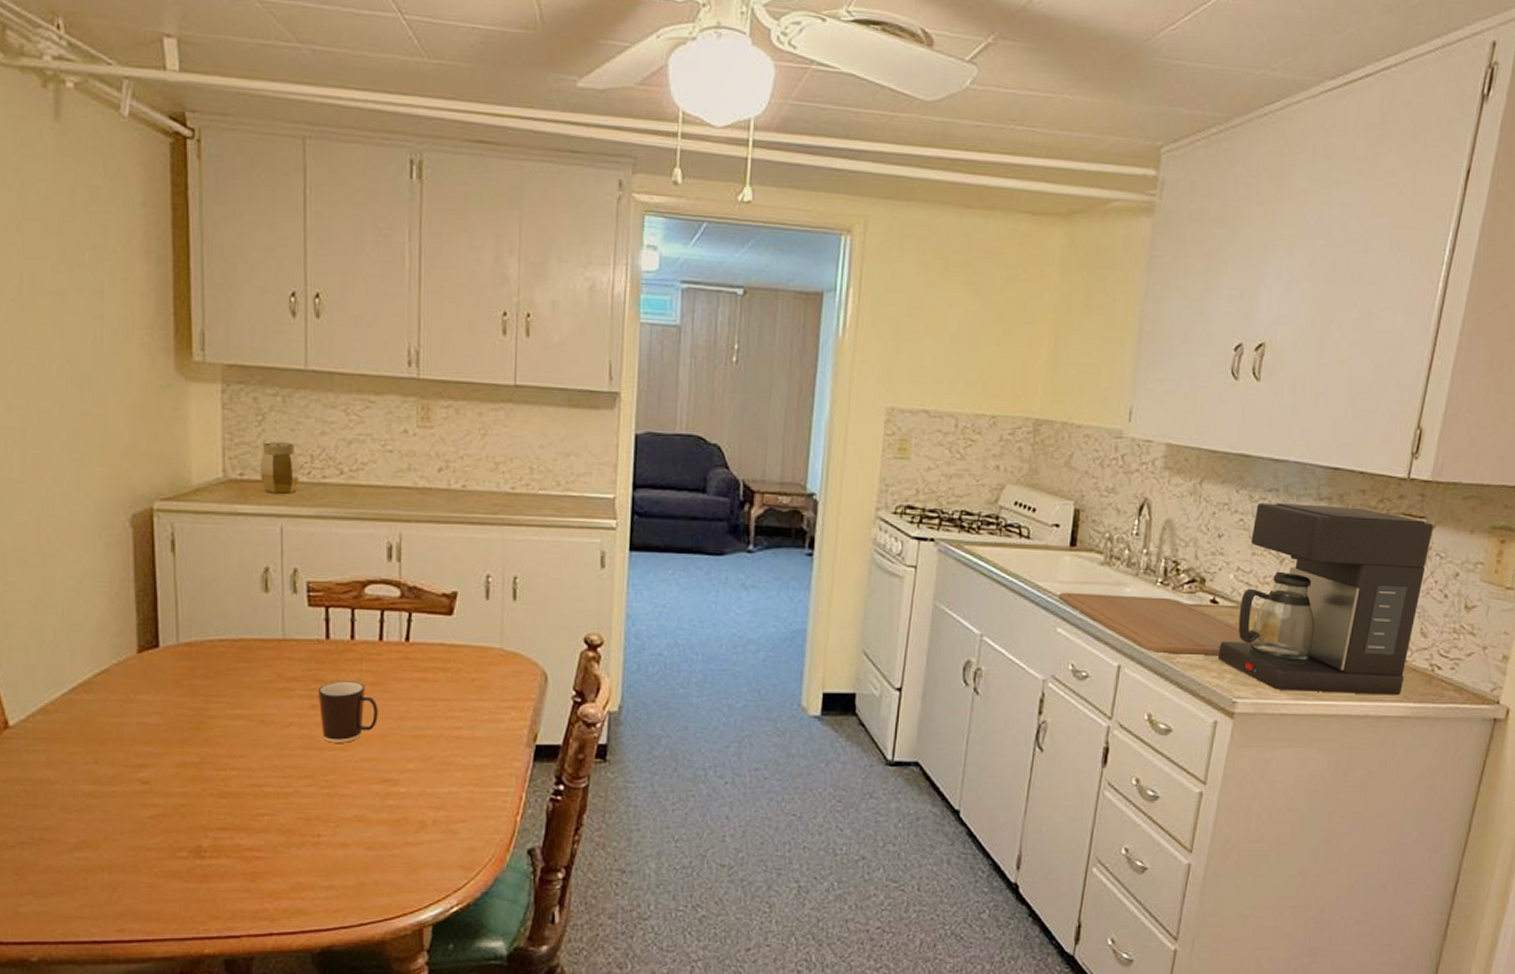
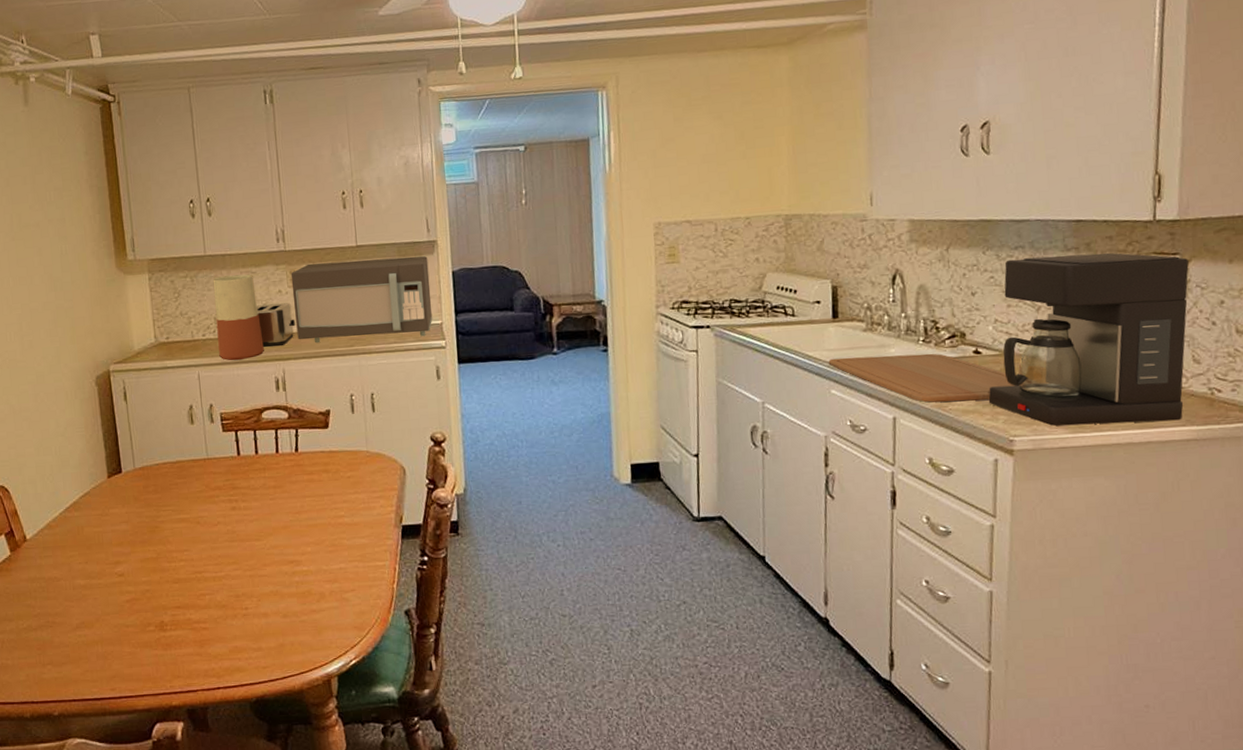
jar: present [260,442,299,495] -> none [179,310,208,351]
vase: none [313,401,376,515] -> present [212,274,264,360]
mug: present [318,681,378,743] -> none [235,486,281,535]
toaster: none [372,445,422,503] -> present [257,303,295,347]
microwave: none [422,400,606,512] -> present [291,256,433,343]

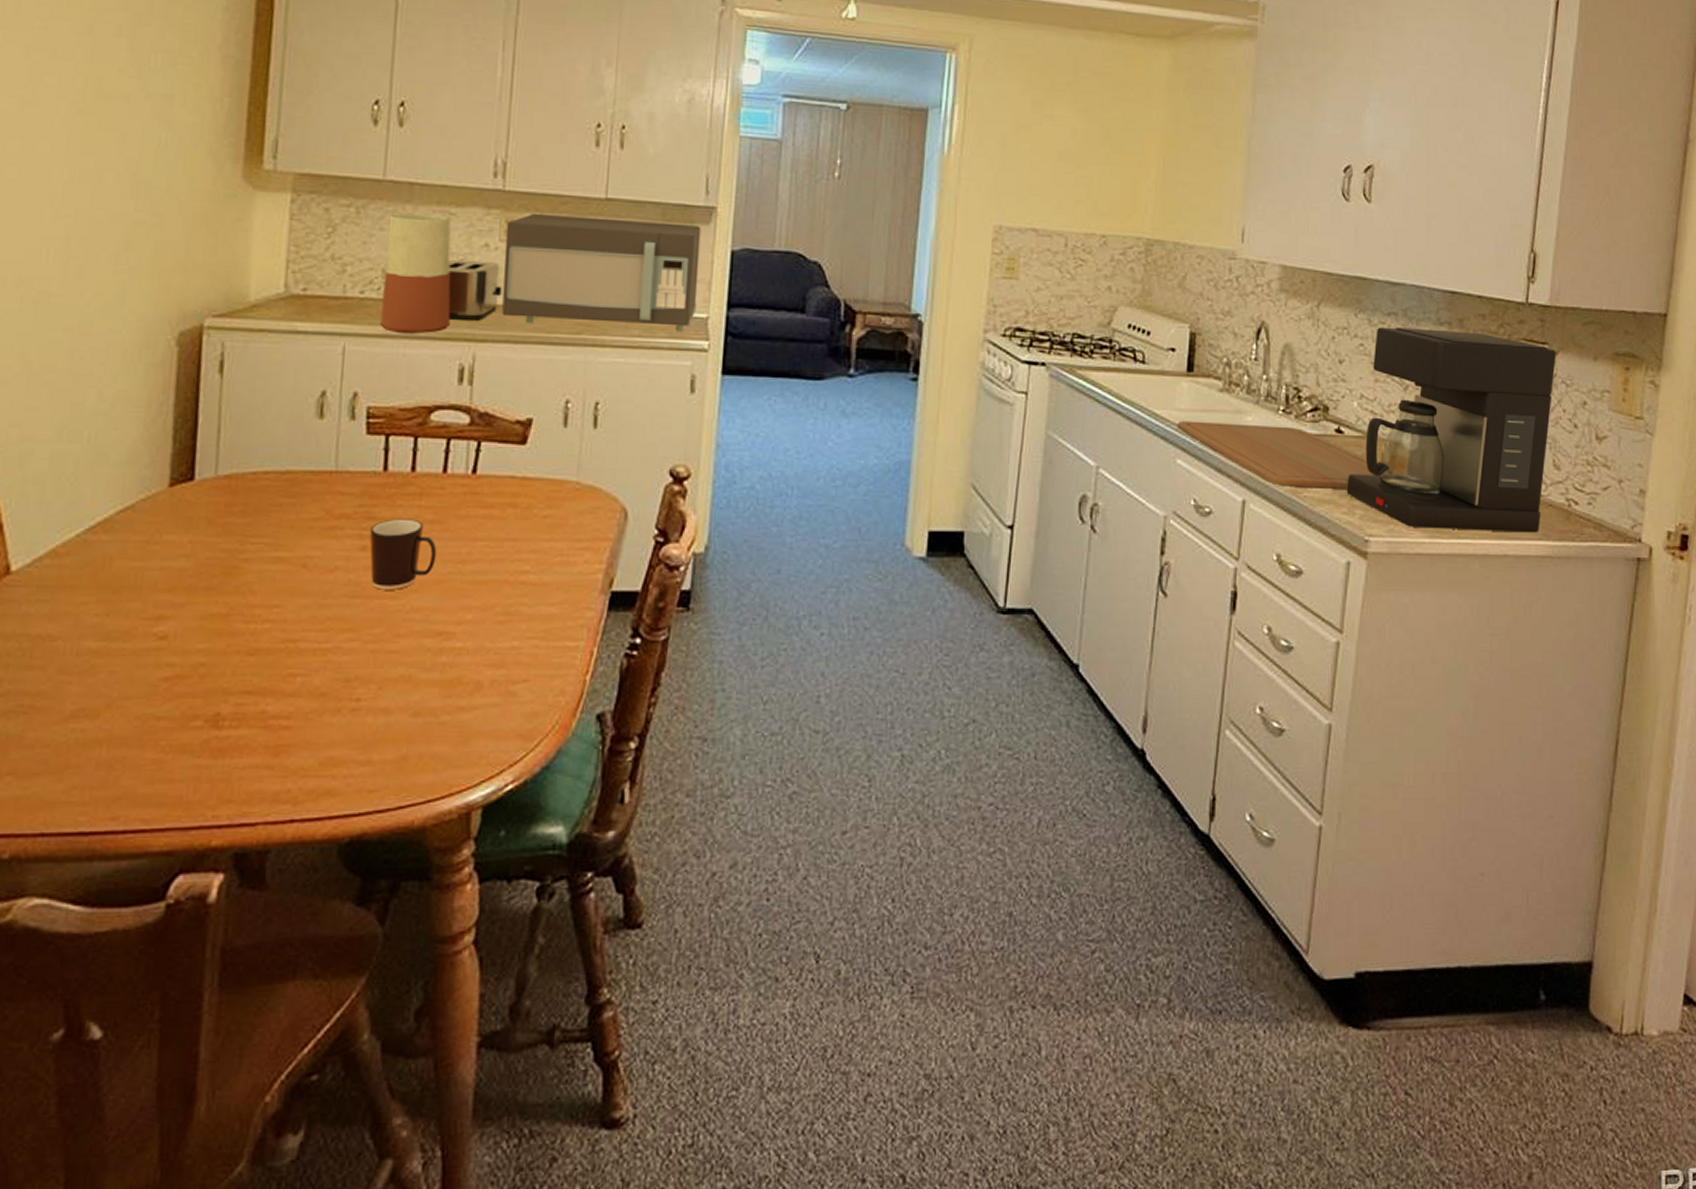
mug: none [235,486,281,535] -> present [369,518,437,590]

